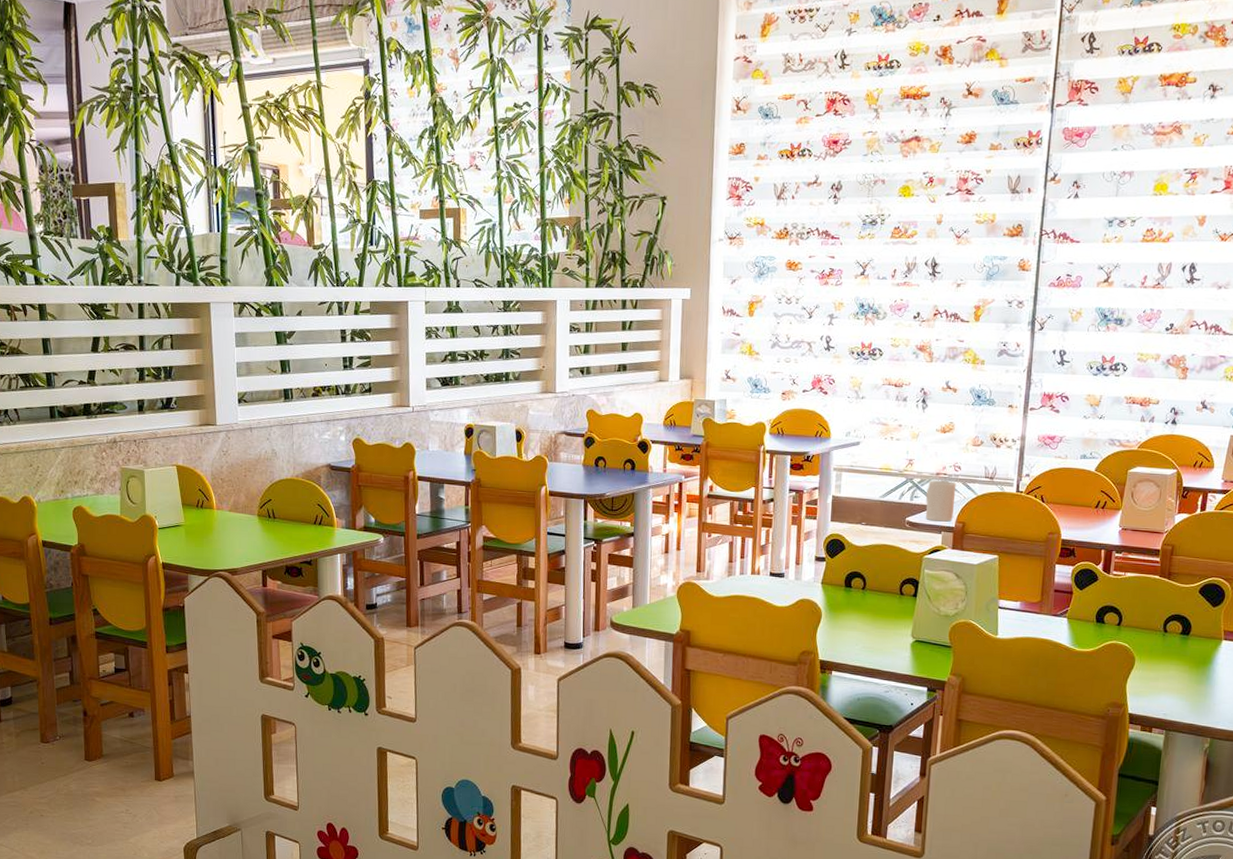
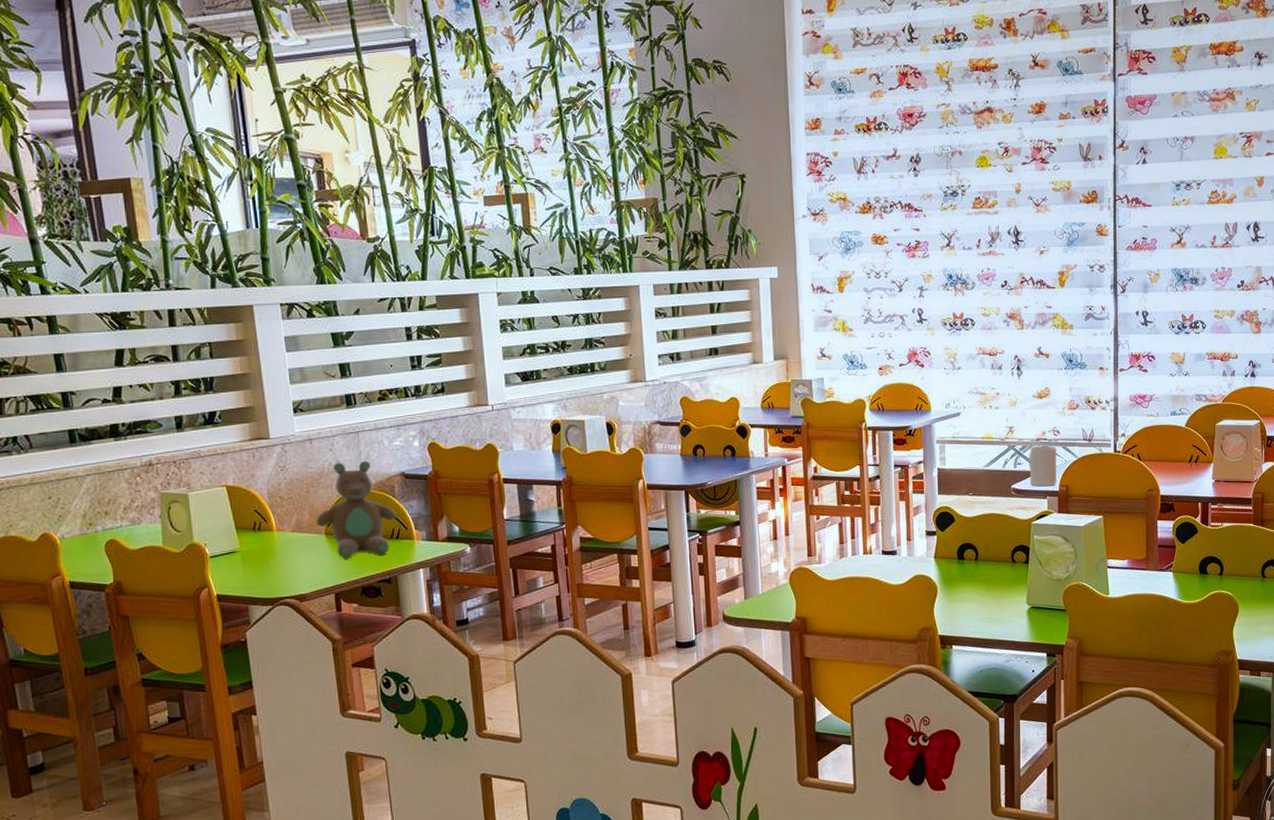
stuffed toy: none [251,451,321,539] -> present [316,460,396,558]

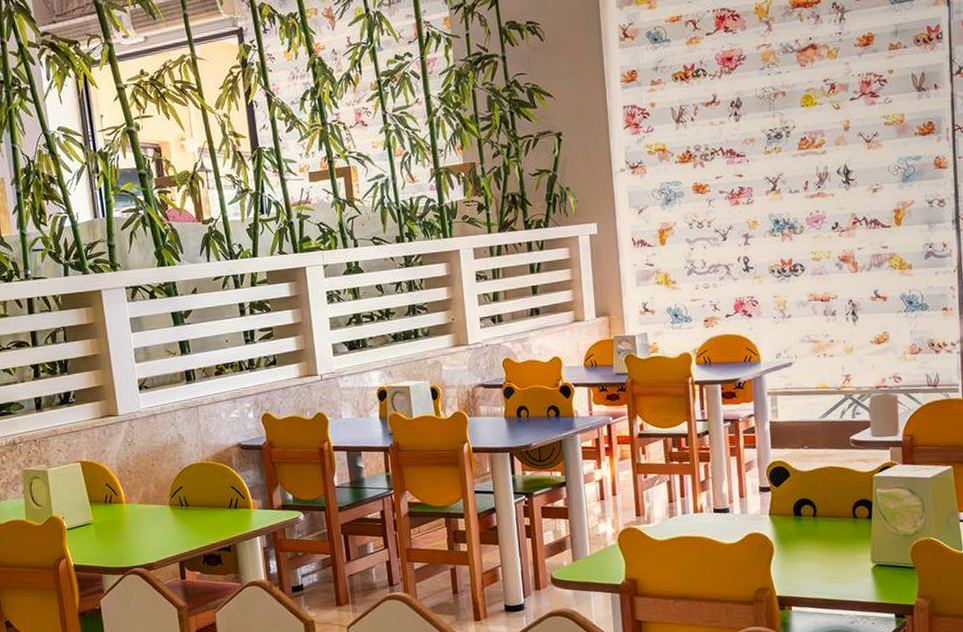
stuffed toy: present [316,460,396,558] -> none [161,433,234,528]

